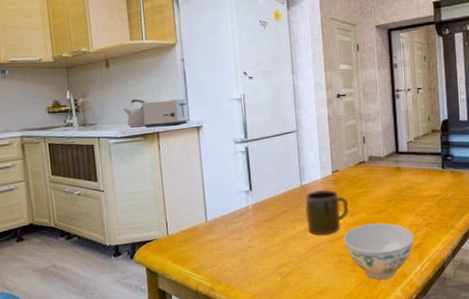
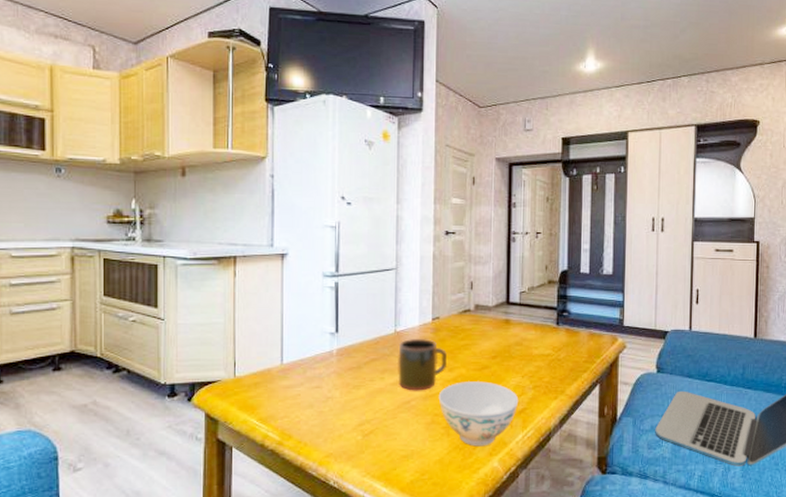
kettle: present [123,99,145,128] -> none [197,216,224,249]
toaster: present [142,99,188,128] -> none [219,220,272,251]

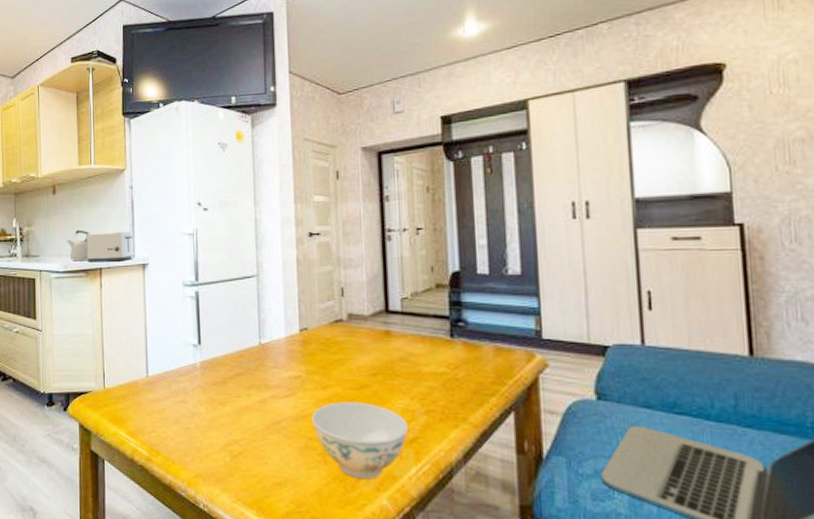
kettle: none [197,216,224,249] -> present [67,230,90,262]
toaster: none [219,220,272,251] -> present [86,232,133,263]
mug: present [397,338,447,391] -> none [263,351,319,410]

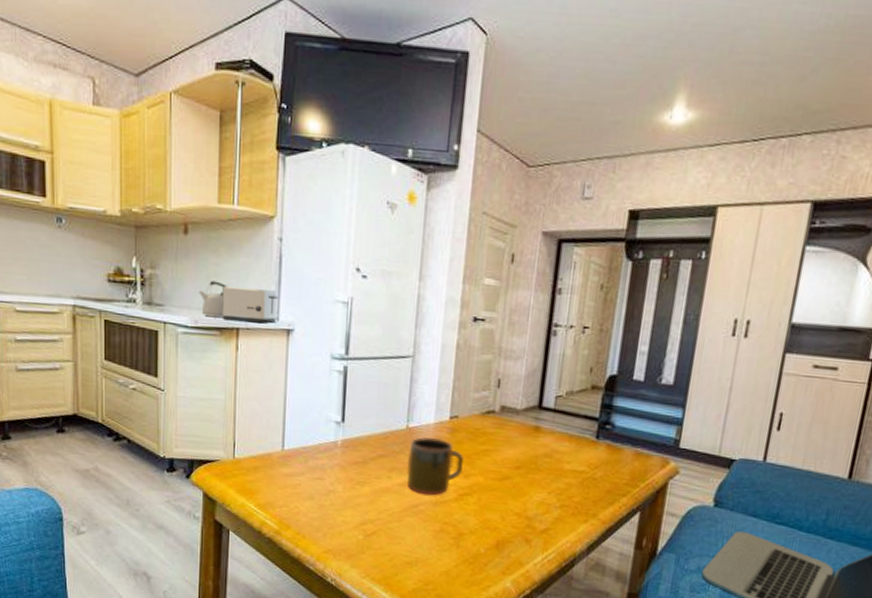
mug: none [263,351,319,410] -> present [406,437,464,495]
bowl: present [311,402,409,480] -> none [449,490,542,564]

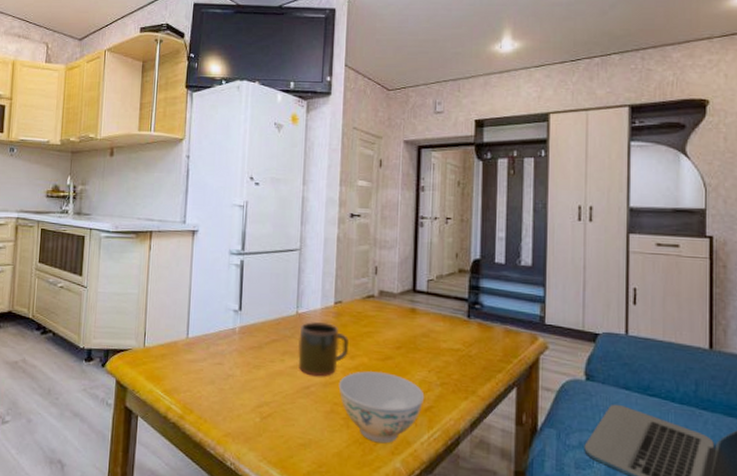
kettle: present [198,280,227,318] -> none [120,192,143,223]
toaster: present [222,286,278,324] -> none [138,197,185,227]
bowl: none [449,490,542,564] -> present [338,371,425,444]

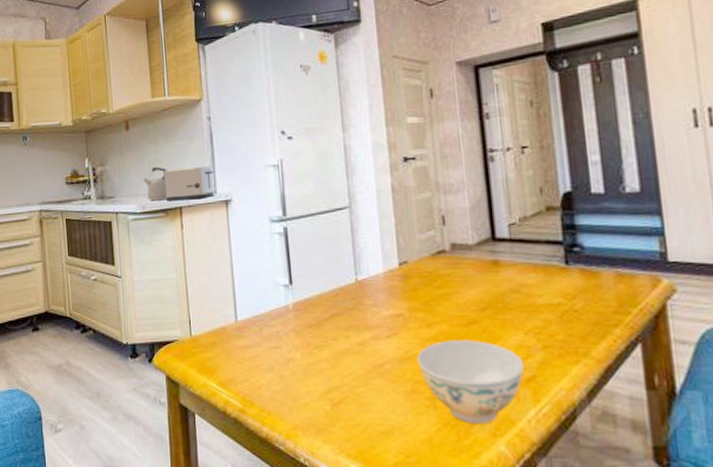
kettle: none [120,192,143,223] -> present [143,166,167,201]
toaster: none [138,197,185,227] -> present [163,166,215,202]
mug: present [297,322,349,376] -> none [362,287,423,352]

